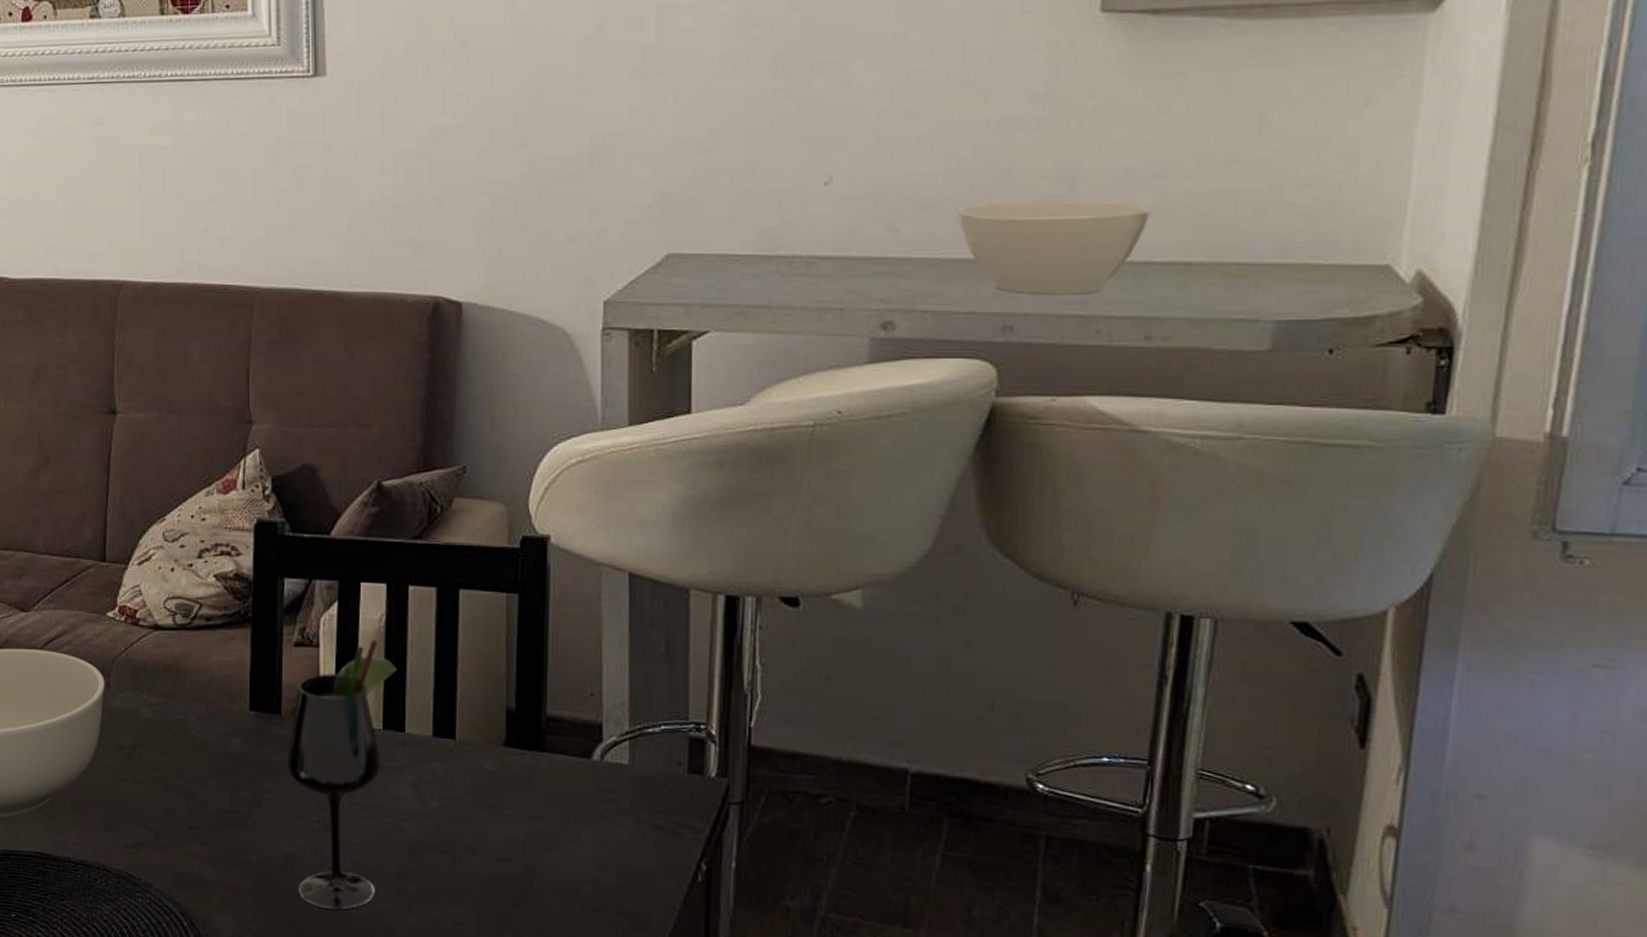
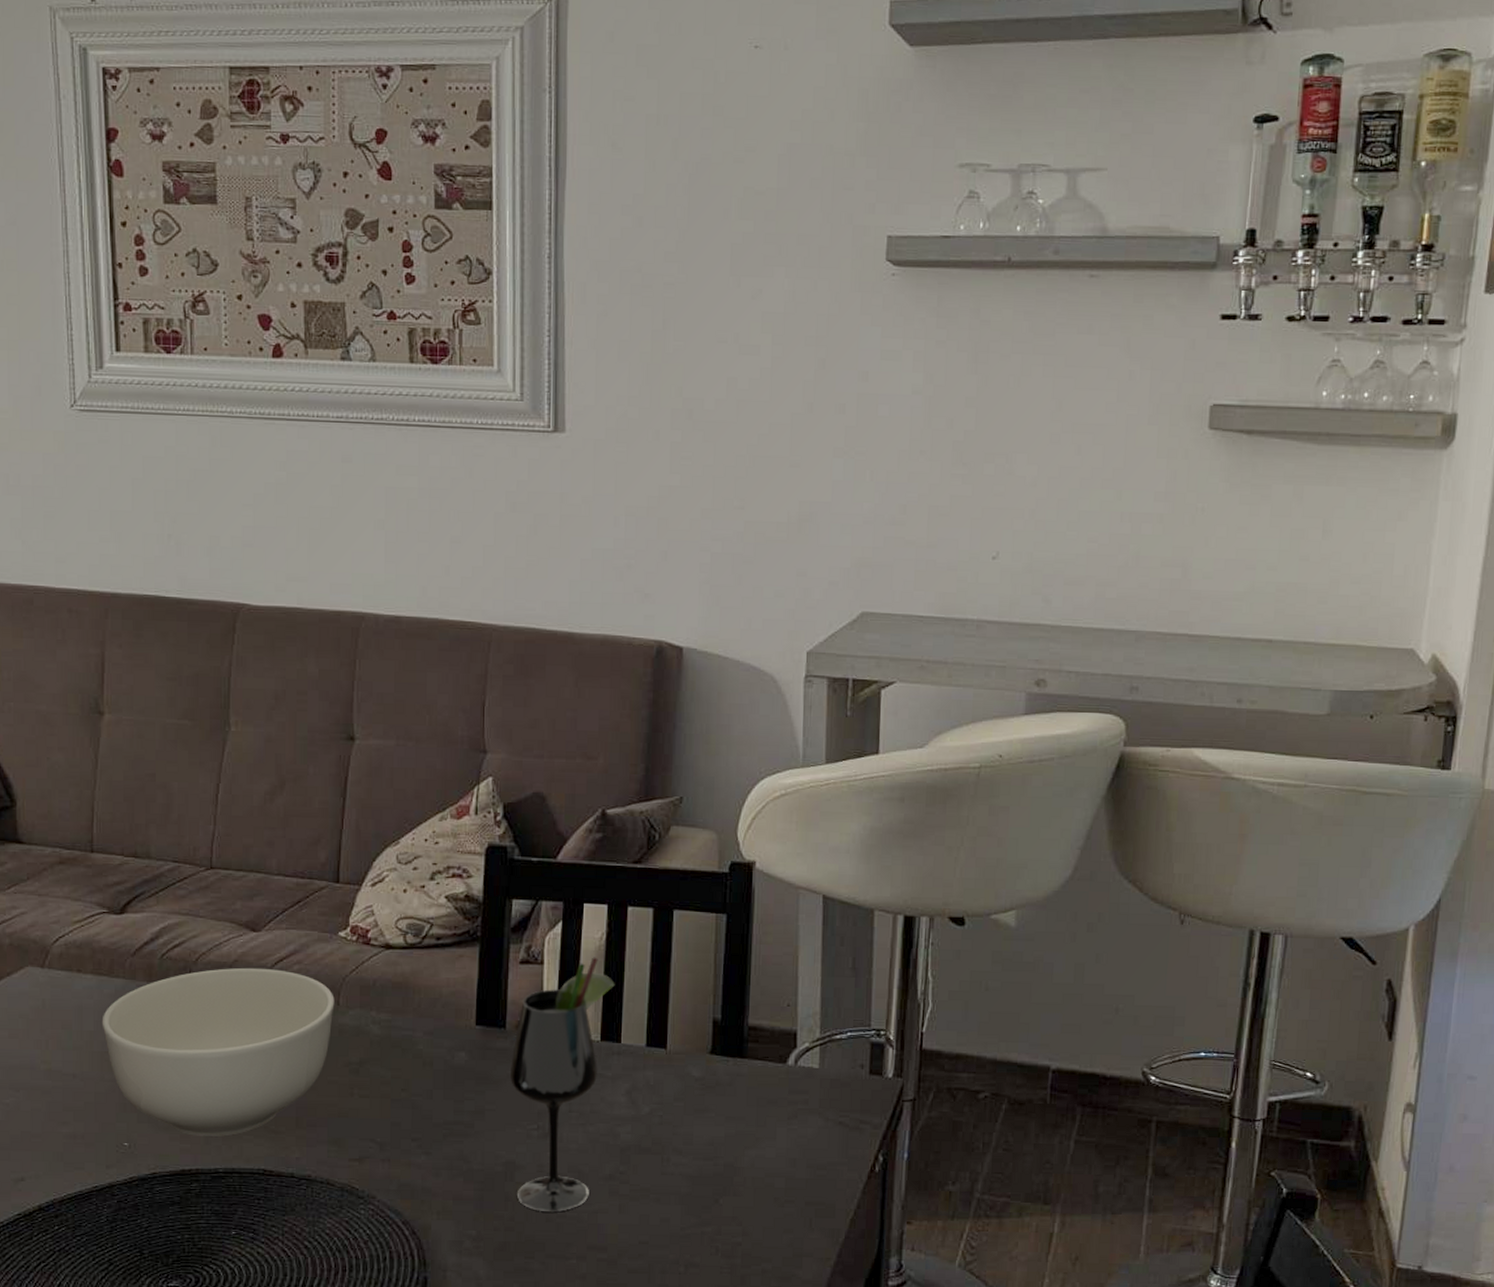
bowl: present [957,200,1151,295] -> none [1096,582,1244,663]

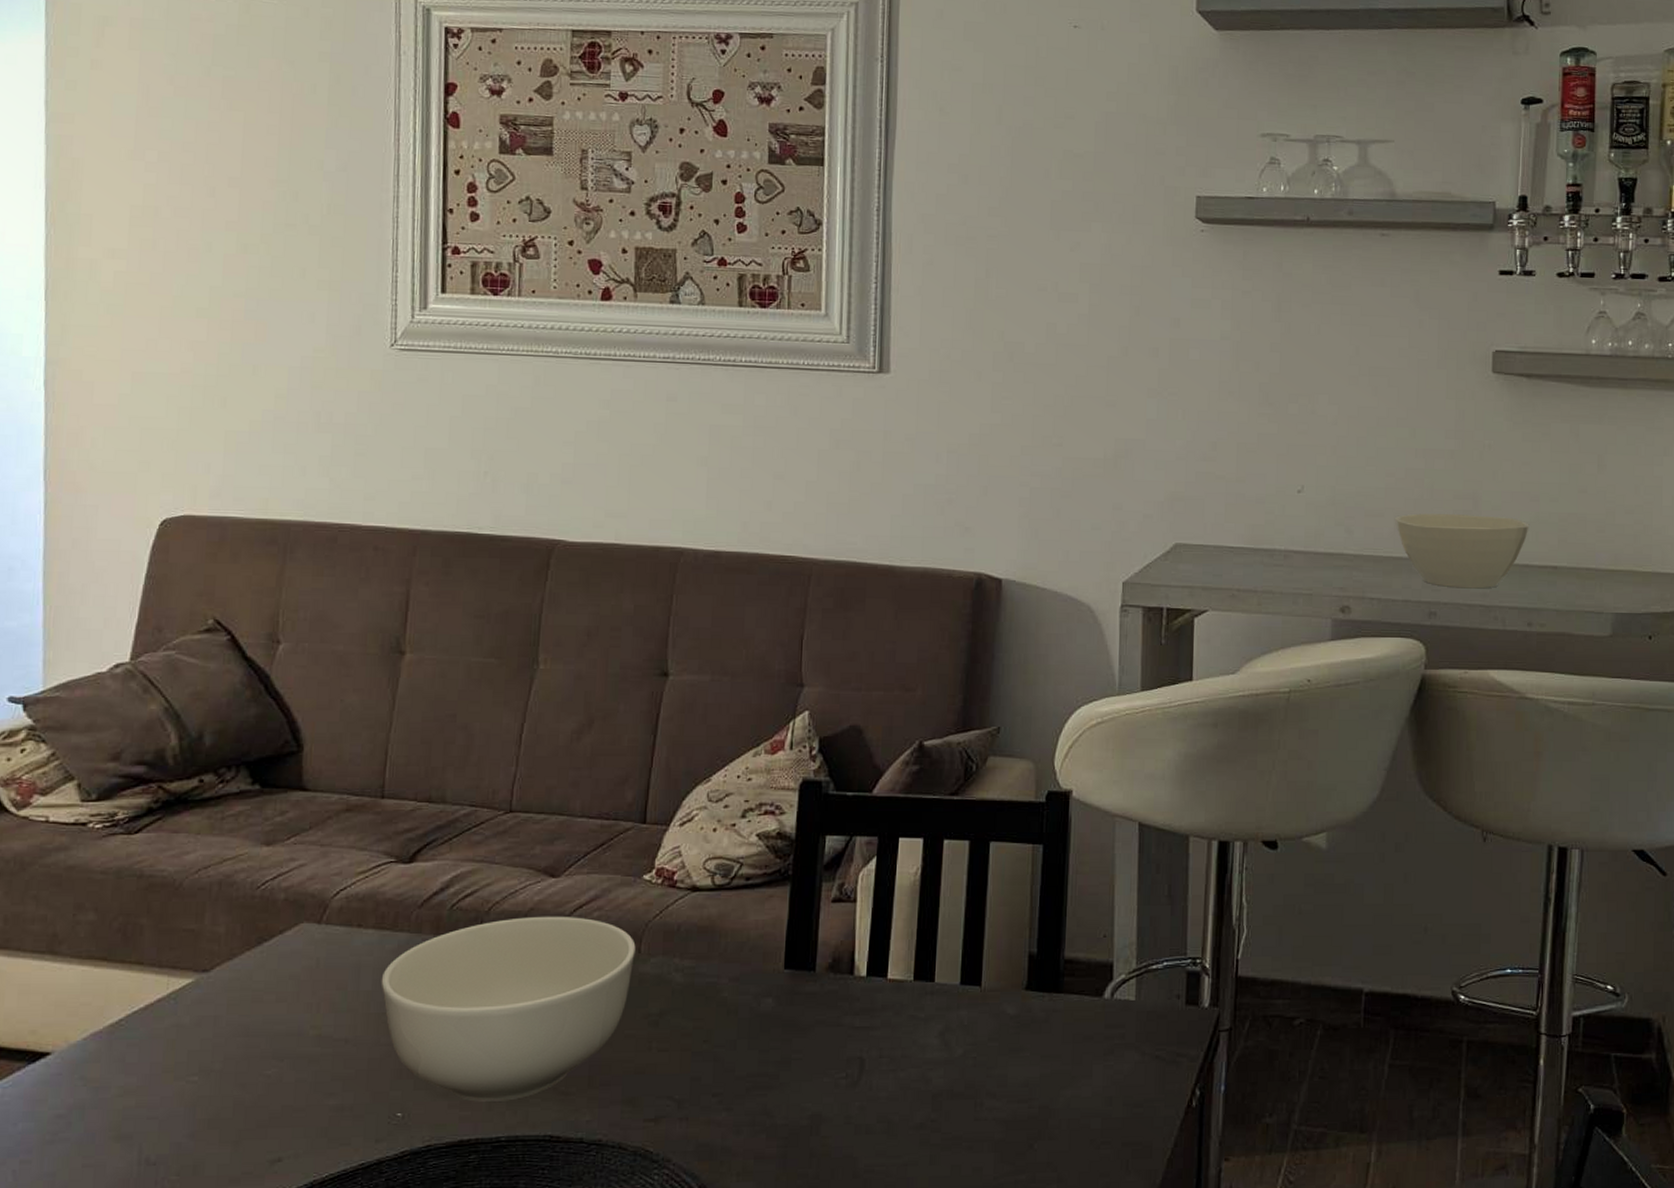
wine glass: present [510,957,615,1213] -> none [819,893,929,1168]
bowl: none [1096,582,1244,663] -> present [1395,513,1530,589]

